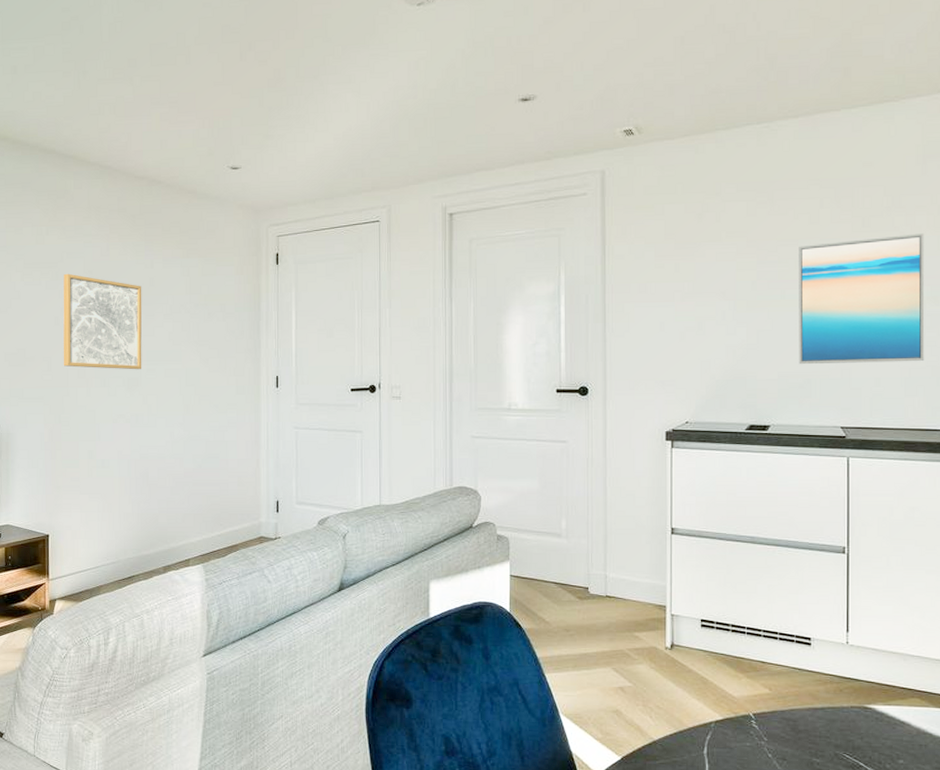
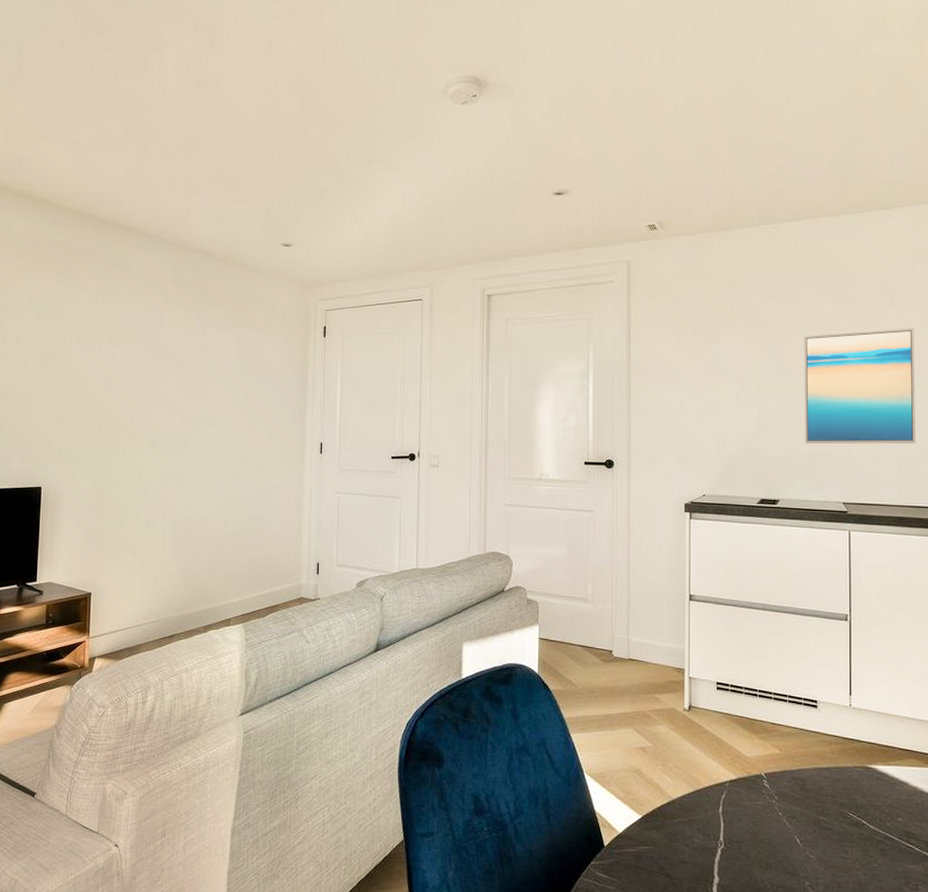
wall art: present [63,273,142,370] -> none [113,339,194,433]

